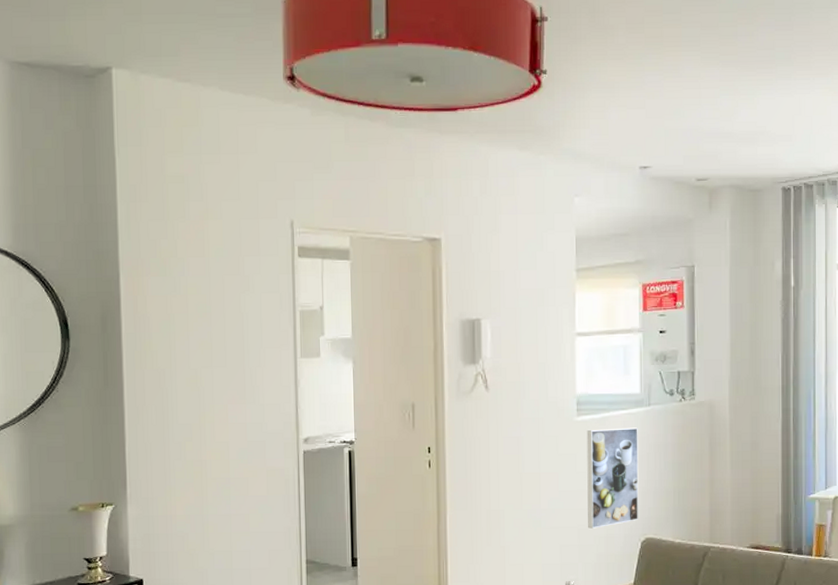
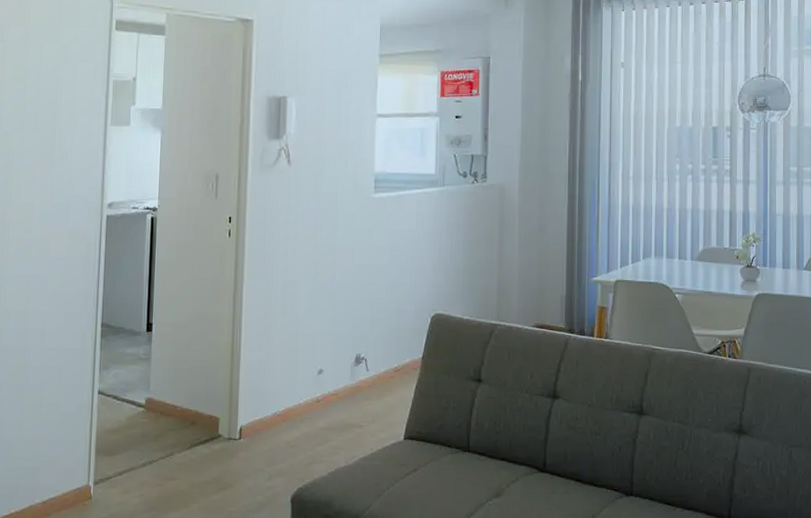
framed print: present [587,427,639,529] -> none [380,206,432,303]

